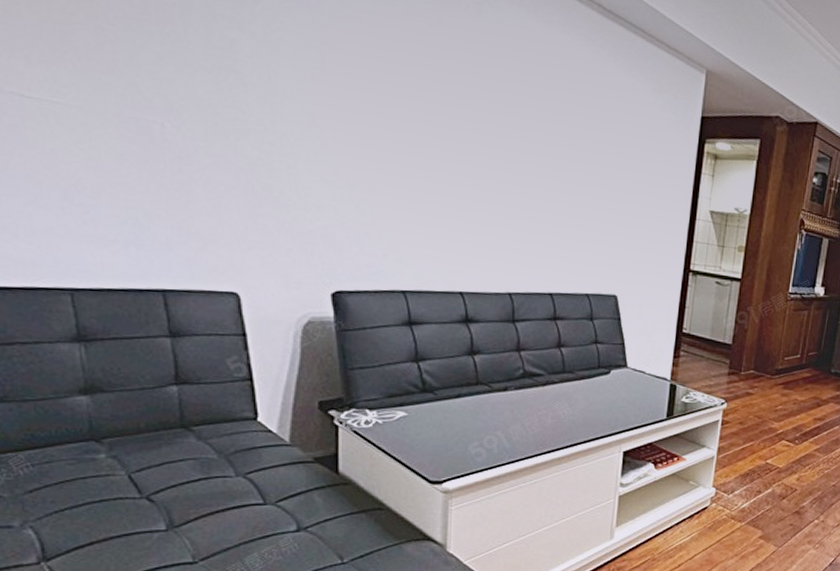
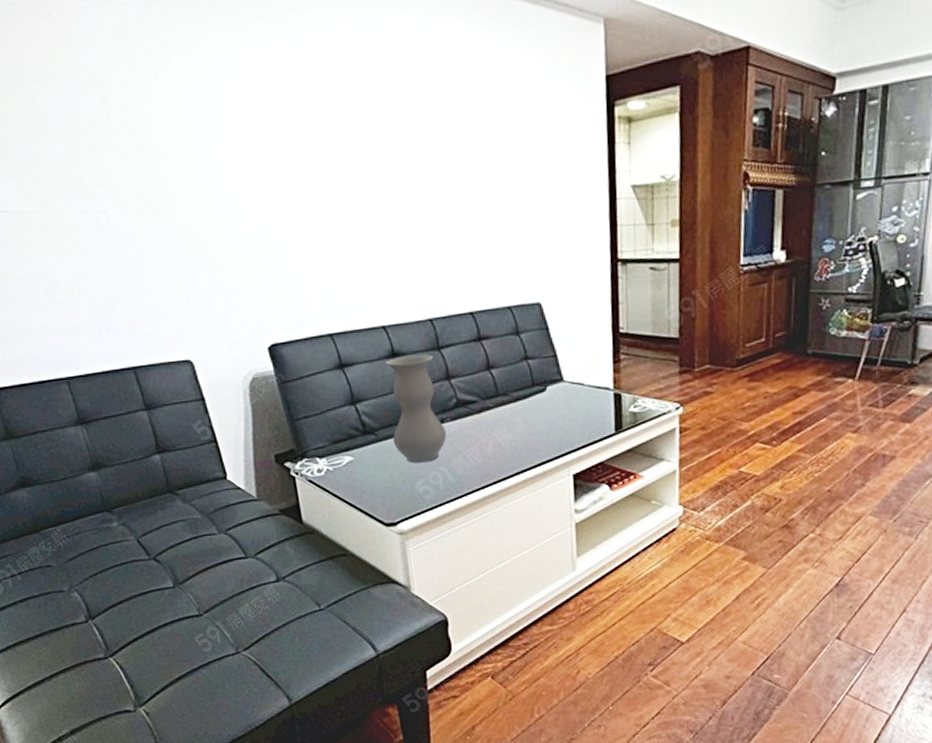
vase: none [452,323,508,426] -> present [386,354,446,464]

